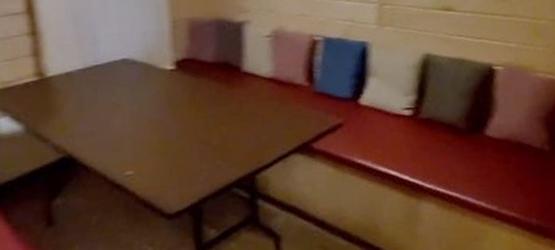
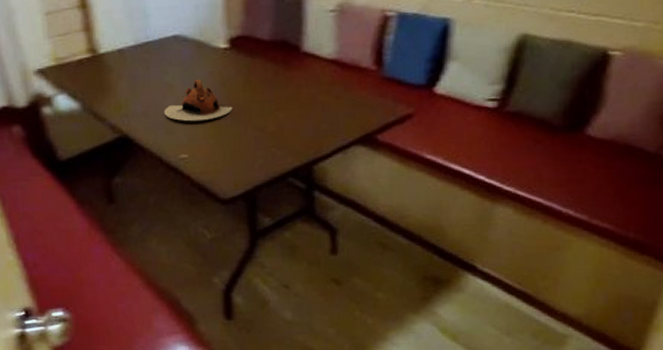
teapot: none [110,98,179,139] -> present [163,79,233,122]

